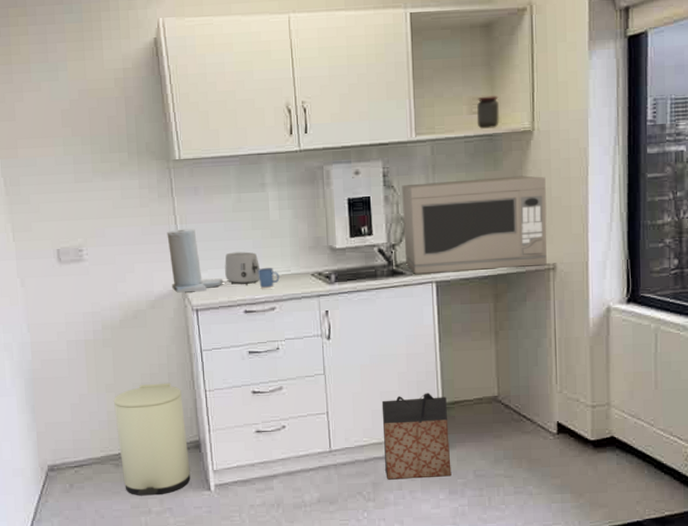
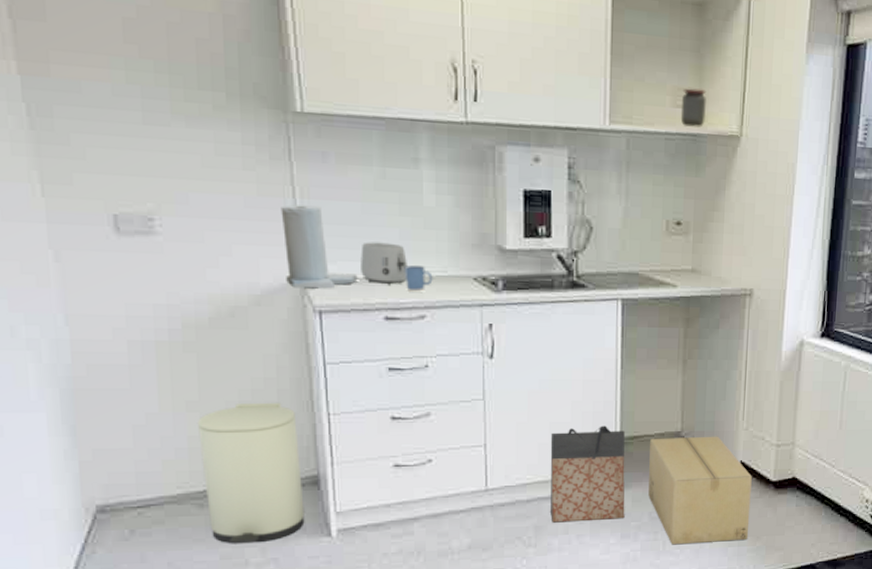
microwave: present [402,175,547,275] -> none [588,181,750,291]
cardboard box: none [470,399,571,501] -> present [648,436,752,545]

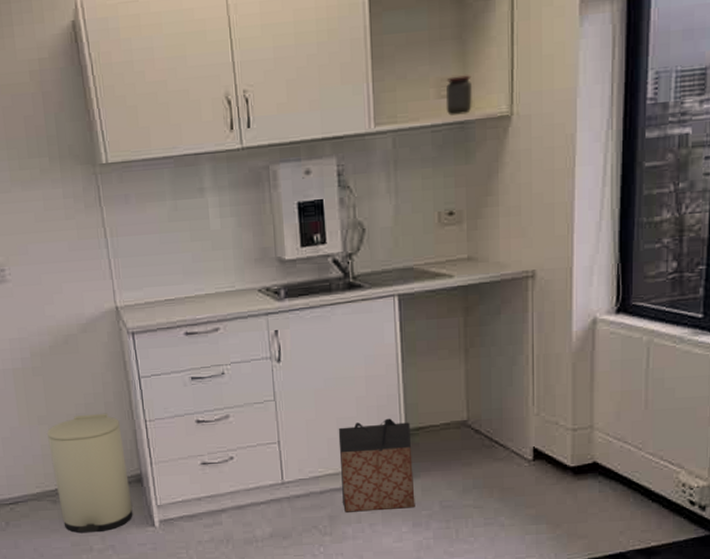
paper towel: present [280,204,358,289] -> none [96,242,161,315]
toaster: present [360,242,409,287] -> none [161,266,202,305]
mug: present [404,265,433,292] -> none [198,284,223,308]
cardboard box: present [648,436,752,545] -> none [436,423,547,533]

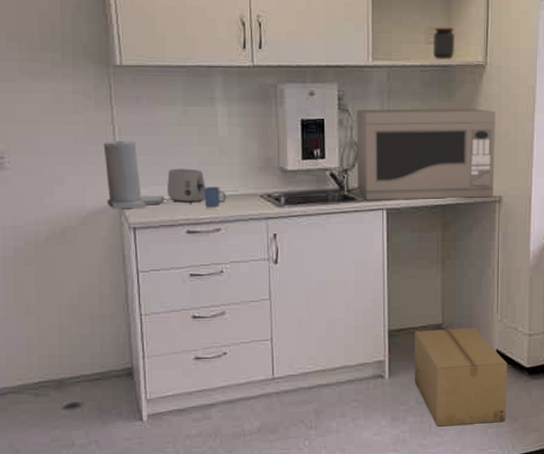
pedal bin: present [46,413,133,534] -> none [34,305,121,428]
paper towel: none [96,242,161,315] -> present [103,141,165,209]
toaster: none [161,266,202,305] -> present [167,168,206,205]
mug: none [198,284,223,308] -> present [203,187,226,209]
bag: present [338,418,415,513] -> none [327,320,394,407]
microwave: none [359,169,526,288] -> present [357,108,495,201]
cardboard box: none [436,423,547,533] -> present [415,327,507,427]

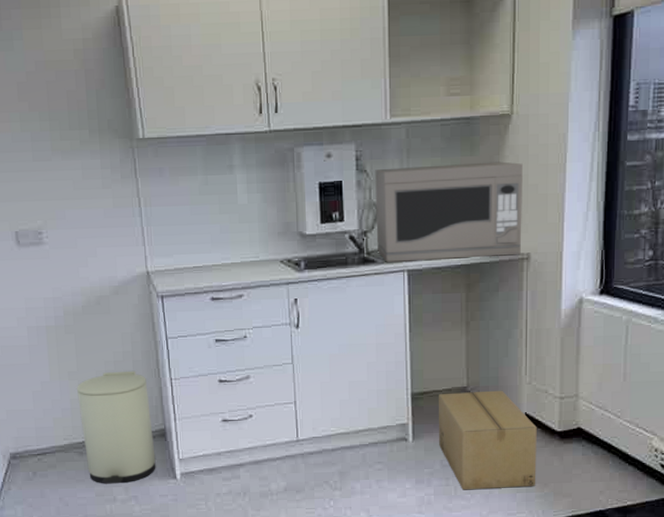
pedal bin: none [34,305,121,428] -> present [76,370,156,484]
paper towel: present [103,141,165,209] -> none [130,212,190,279]
toaster: present [167,168,206,205] -> none [191,237,228,273]
mug: present [203,187,226,209] -> none [225,254,248,276]
jar: present [433,27,456,60] -> none [454,76,479,113]

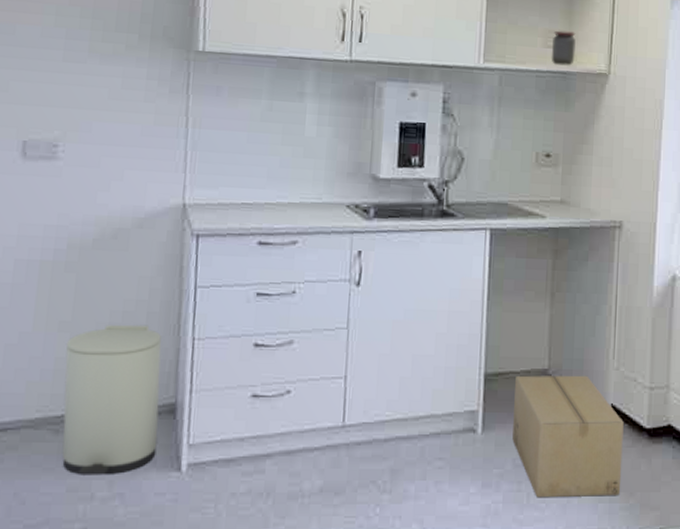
microwave: present [375,161,523,263] -> none [458,115,618,223]
jar: none [454,76,479,113] -> present [551,30,576,66]

